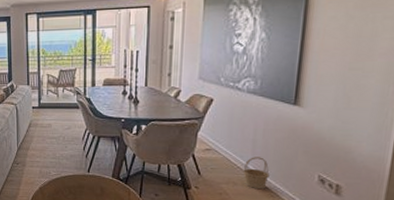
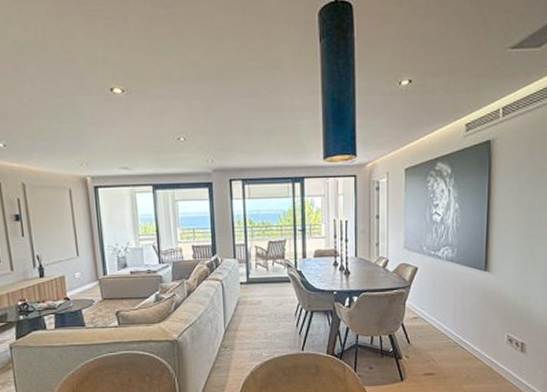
basket: present [243,157,270,189] -> none [446,322,469,353]

